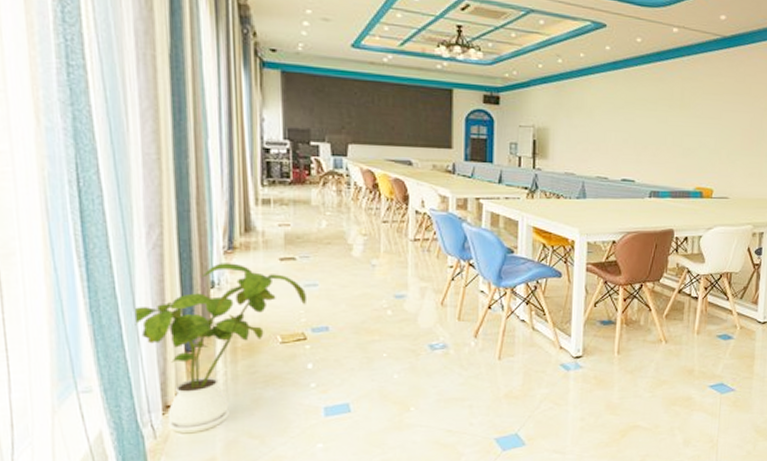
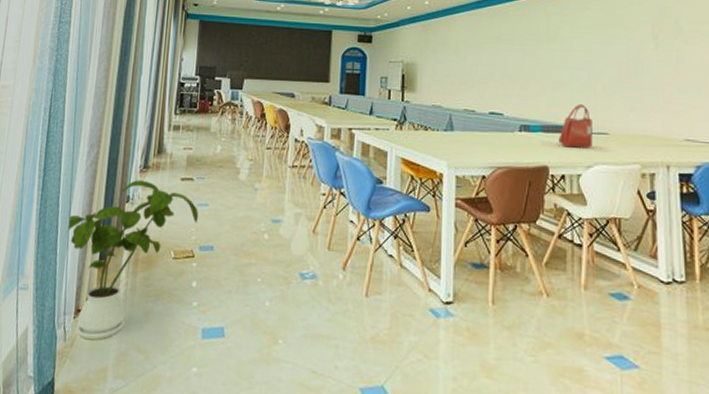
handbag: none [684,169,716,212] -> present [558,103,593,148]

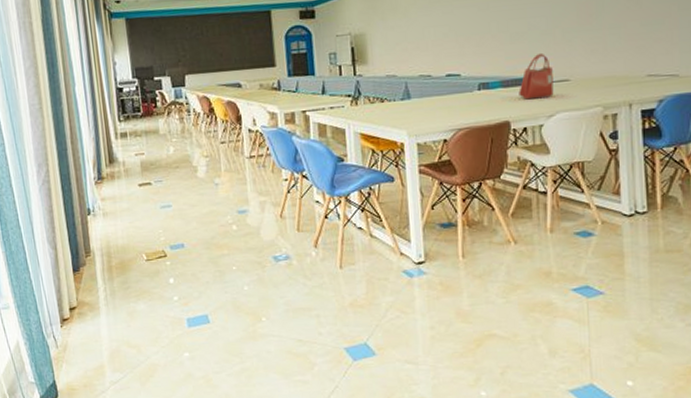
house plant: present [67,180,199,341] -> none [34,191,164,344]

